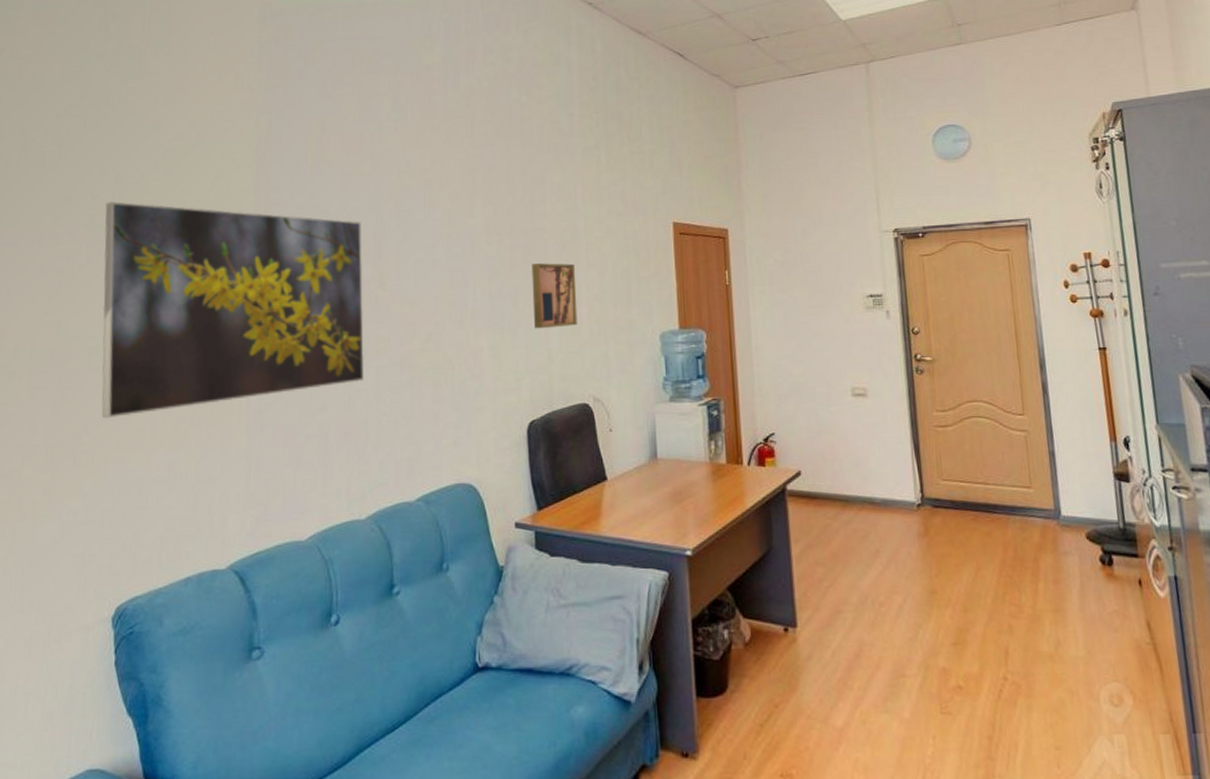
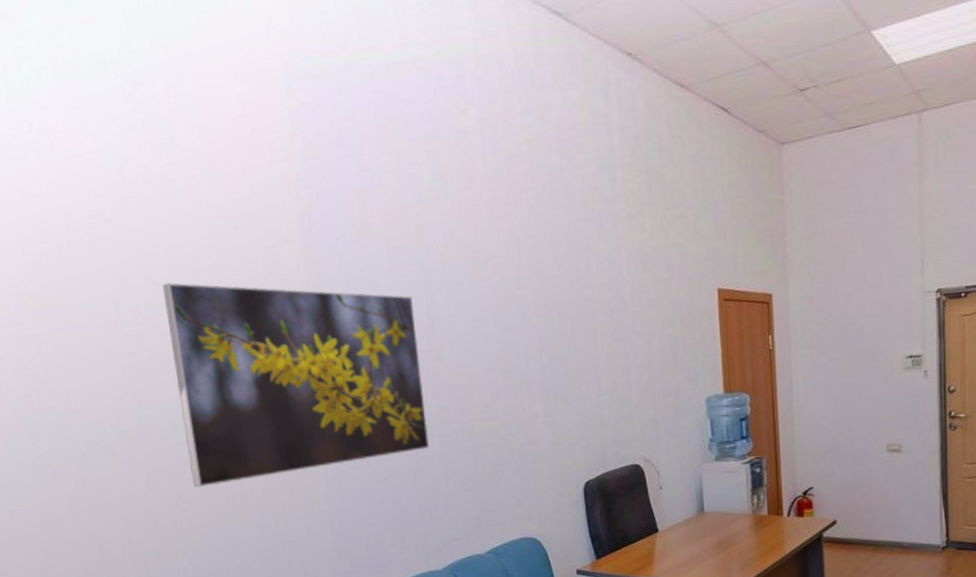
wall art: present [532,263,578,329] -> none [580,332,627,397]

